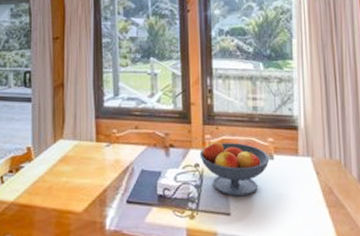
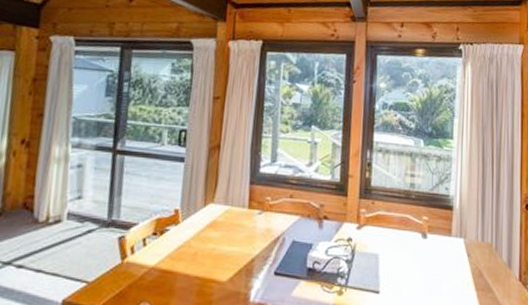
fruit bowl: present [199,142,270,197] -> none [353,216,423,275]

